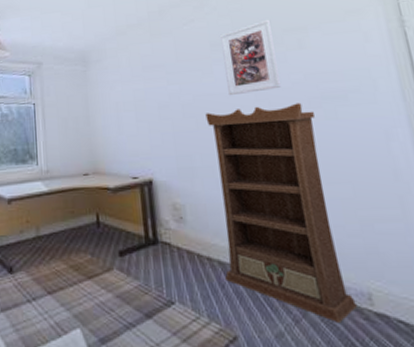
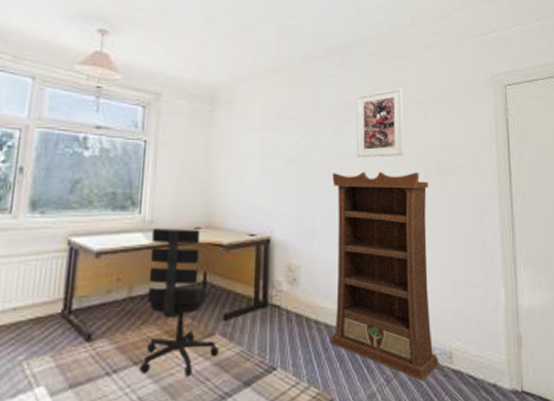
office chair: none [48,176,118,306] -> present [139,227,219,376]

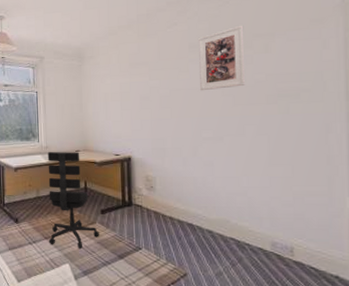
bookcase: present [330,171,439,380] -> none [179,99,281,267]

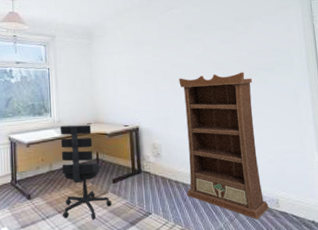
bookcase: none [179,99,281,267] -> present [179,72,269,219]
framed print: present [198,25,246,91] -> none [192,10,232,66]

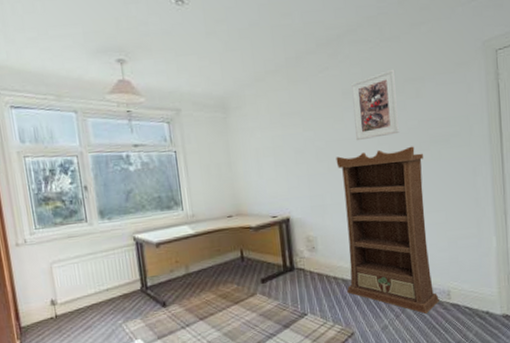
office chair: present [60,124,112,219] -> none [194,217,261,326]
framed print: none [192,10,232,66] -> present [351,69,400,141]

